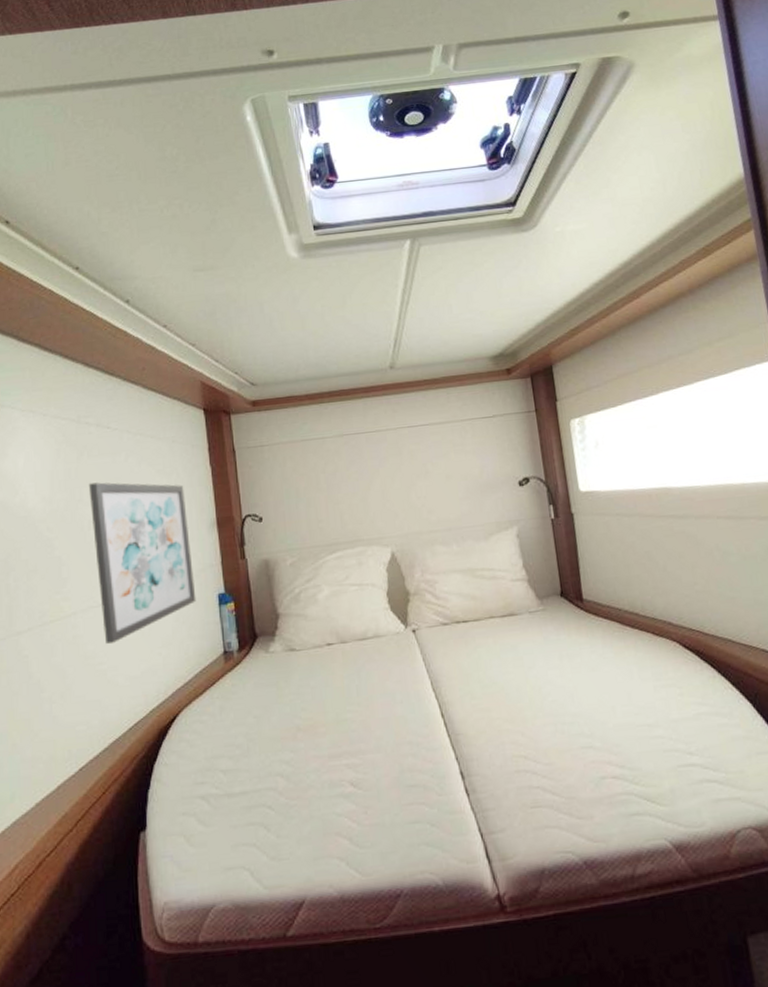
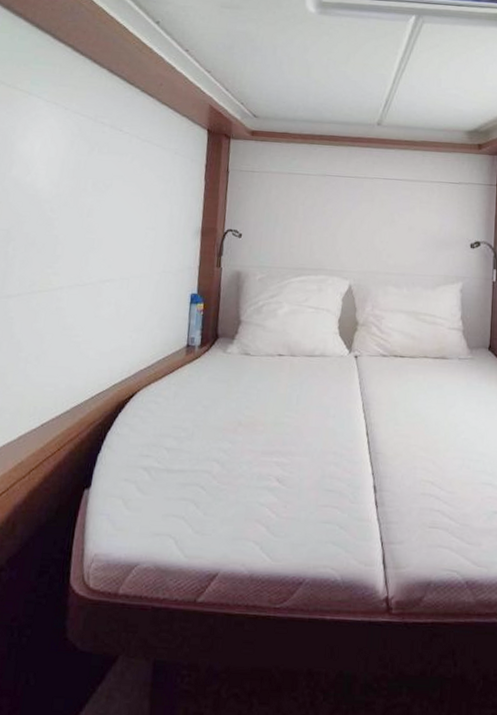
wall art: present [88,482,197,645] -> none [83,176,178,321]

